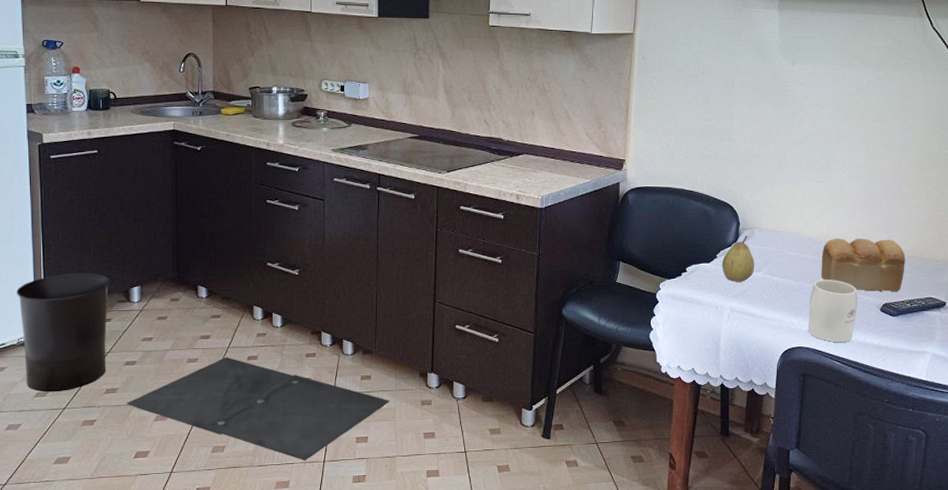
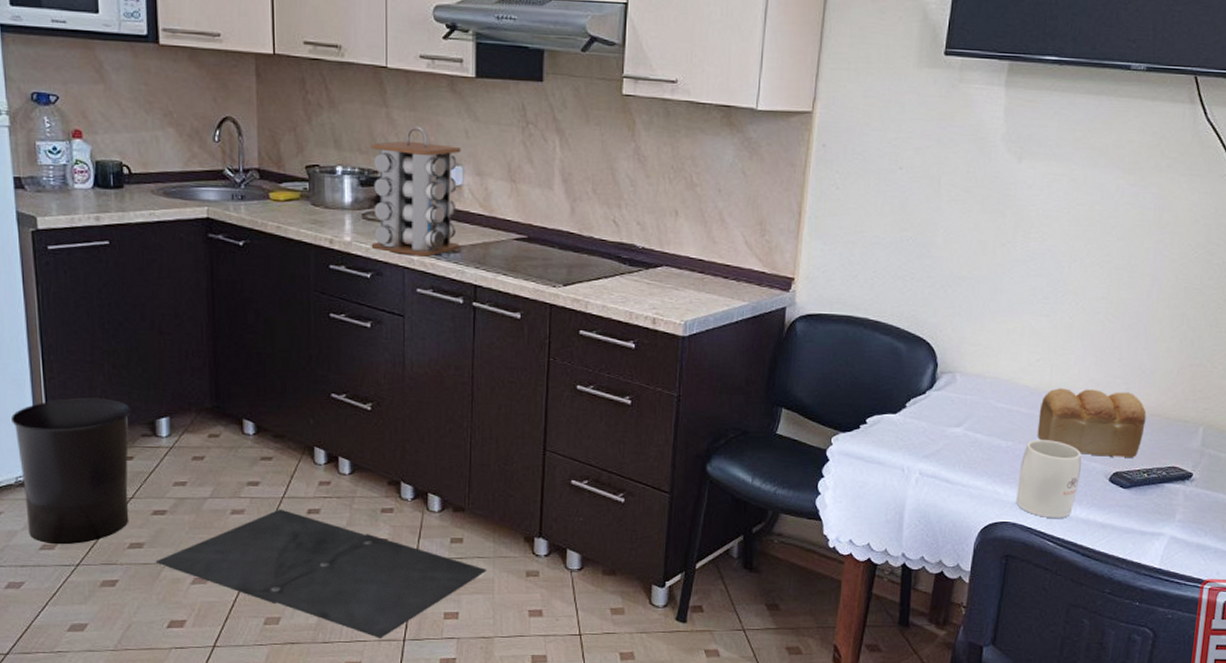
spice rack: none [298,55,368,153] -> present [370,126,461,257]
fruit: present [722,235,754,282] -> none [912,380,954,439]

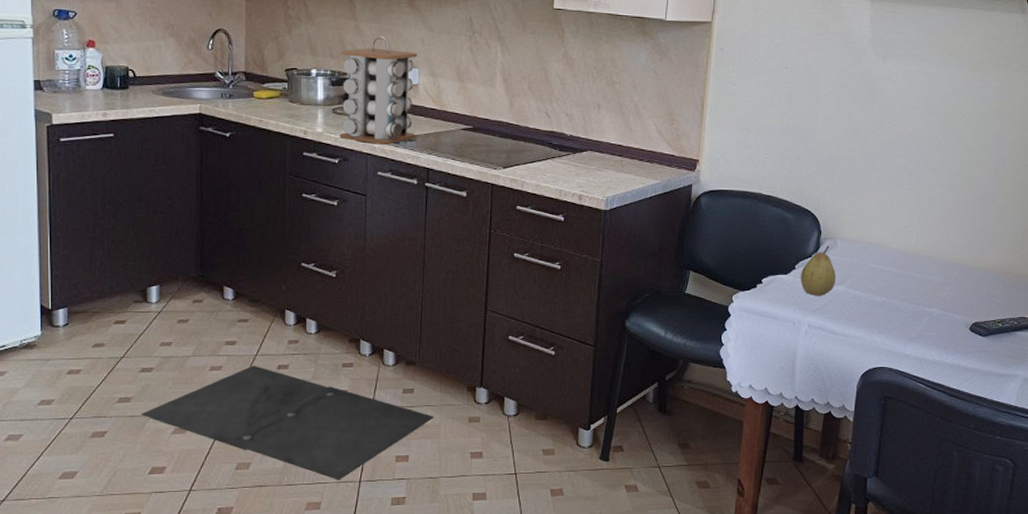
waste bin: present [11,397,132,545] -> none [20,269,126,400]
fruit: none [912,380,954,439] -> present [800,245,836,296]
mug: present [1016,439,1082,518] -> none [891,295,946,363]
bread: present [1037,388,1147,458] -> none [907,251,998,310]

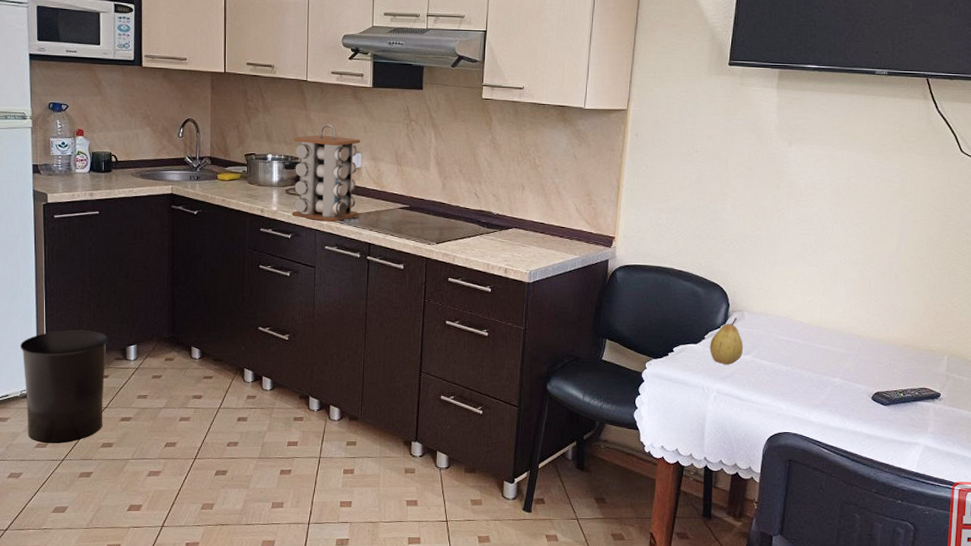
waste bin: none [20,269,126,400] -> present [20,329,109,444]
door mat: present [141,365,434,480] -> none [121,417,374,522]

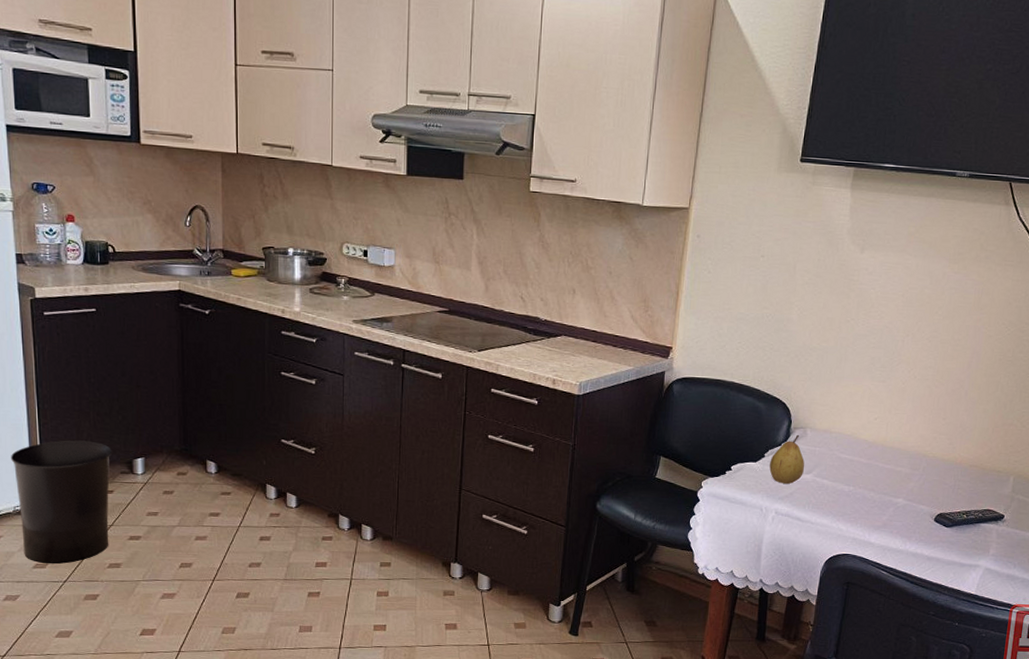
spice rack: present [292,124,361,222] -> none [317,215,394,325]

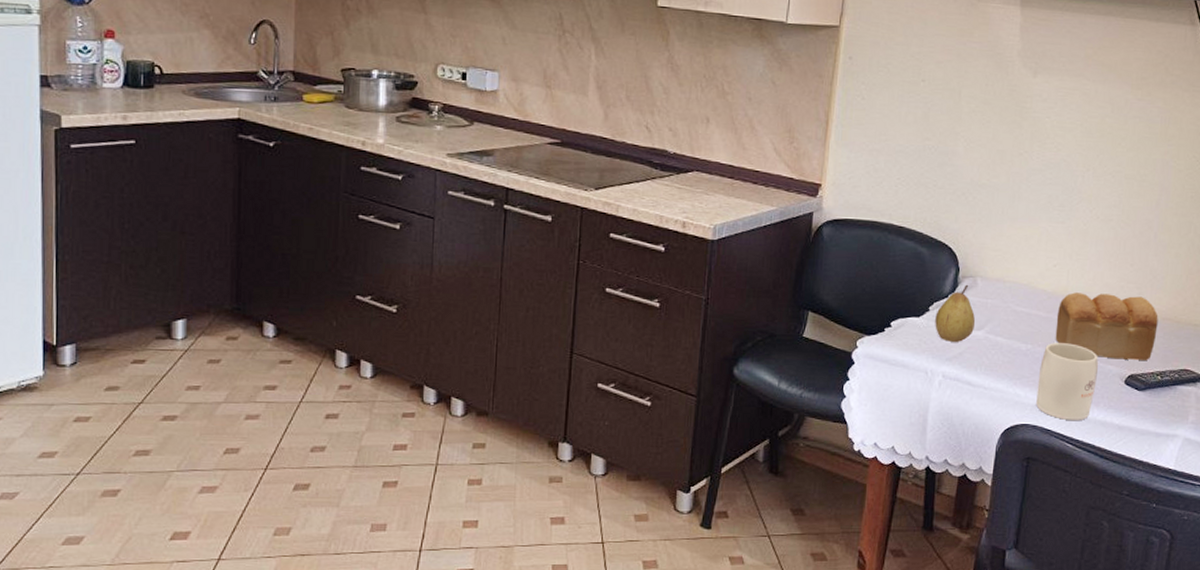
waste bin: present [11,440,113,564] -> none [19,298,147,453]
mug: none [856,485,912,552] -> present [1036,343,1099,420]
bread: none [874,442,966,501] -> present [1055,292,1159,360]

